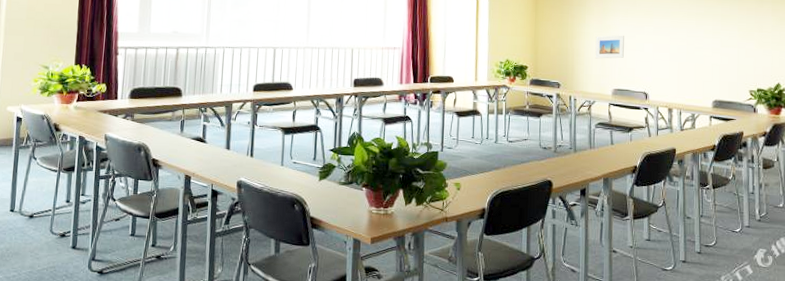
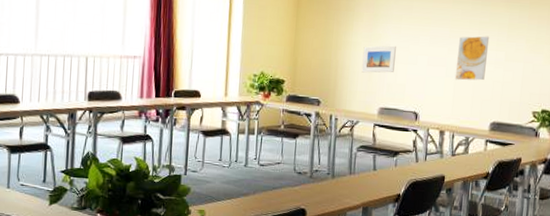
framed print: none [678,25,706,64] -> present [454,36,490,81]

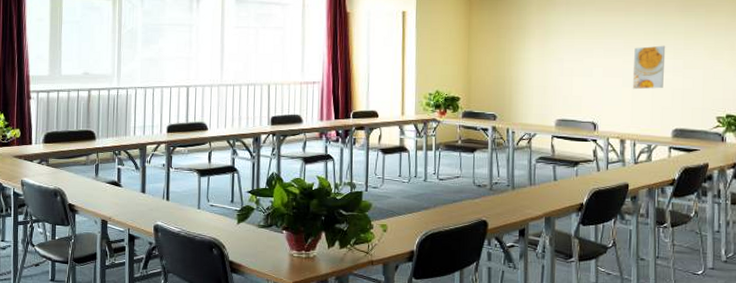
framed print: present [361,45,396,73] -> none [536,59,570,87]

